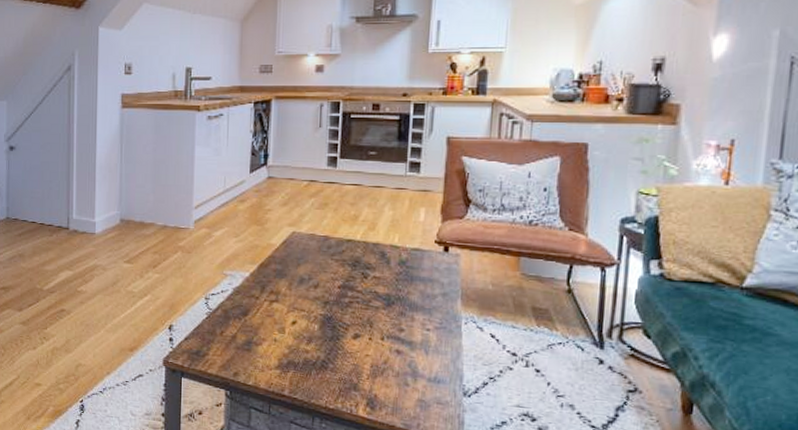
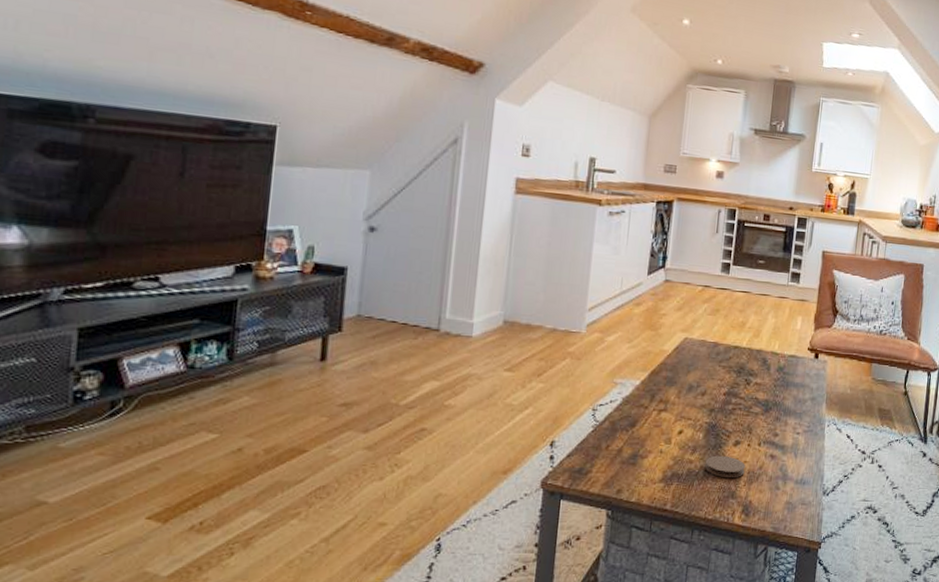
coaster: none [322,347,368,370] -> present [704,455,745,477]

